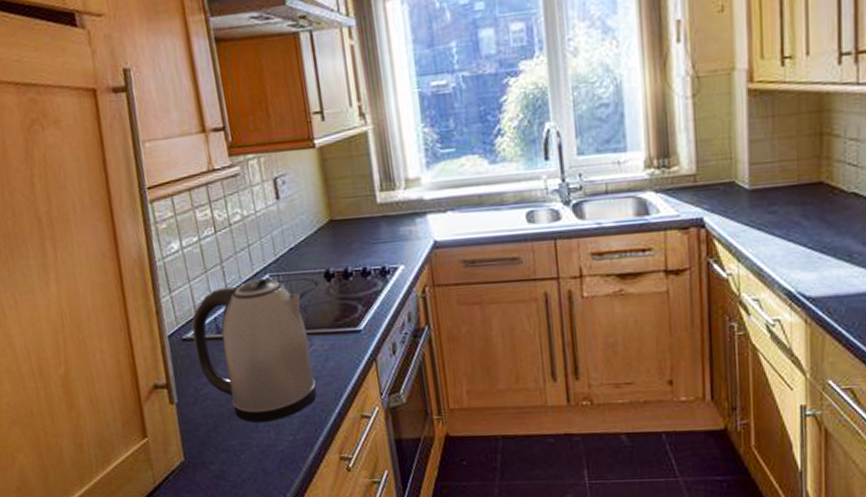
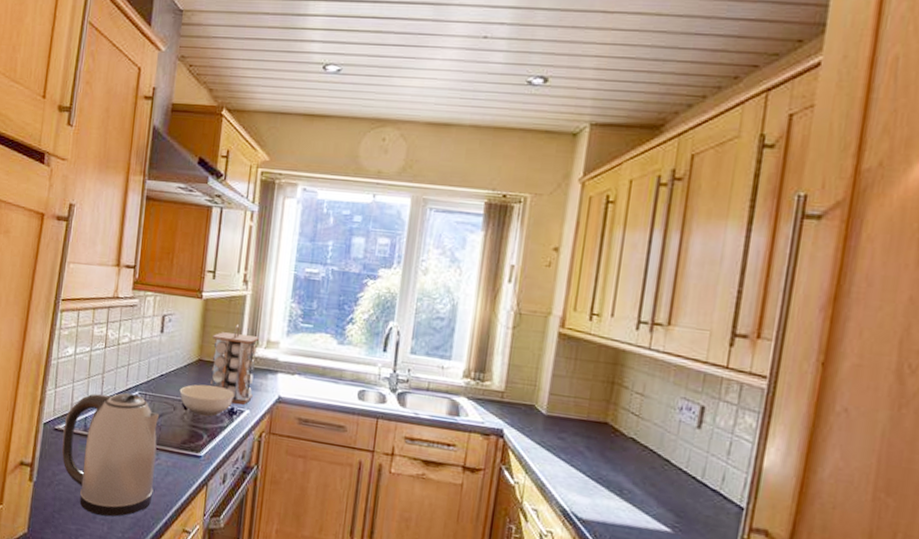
bowl: none [316,246,383,285] -> present [179,384,235,417]
spice rack: none [338,168,404,263] -> present [210,324,259,406]

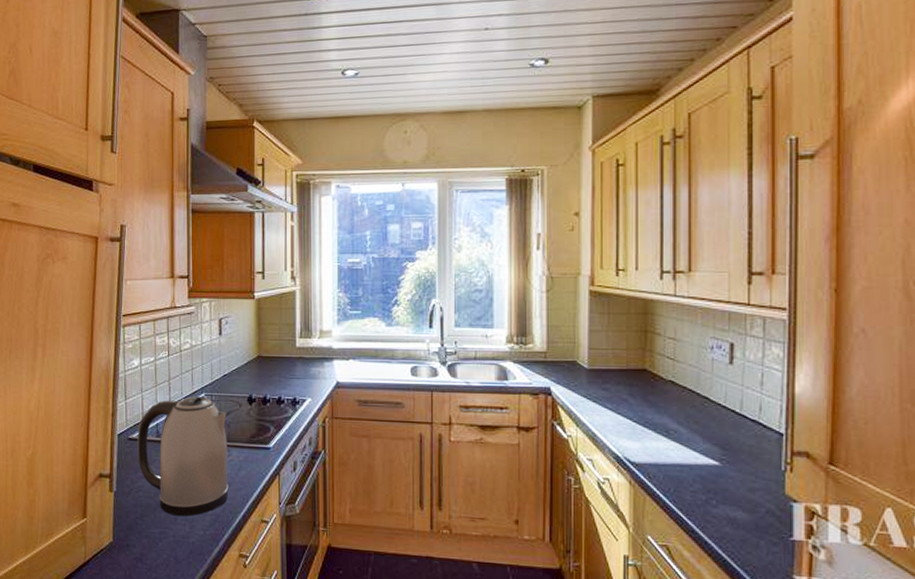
bowl: present [179,384,235,417] -> none [243,379,296,410]
spice rack: present [210,324,259,406] -> none [267,319,312,395]

